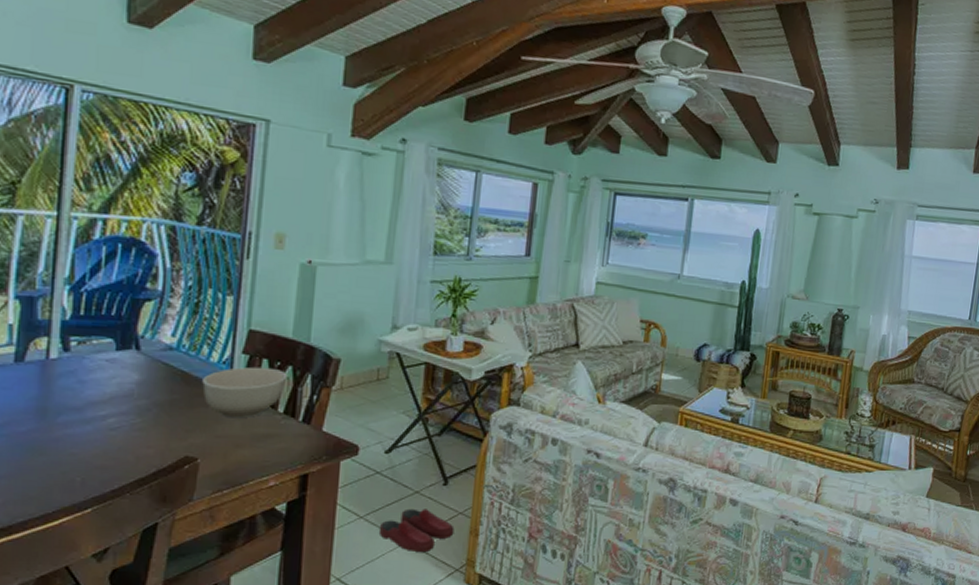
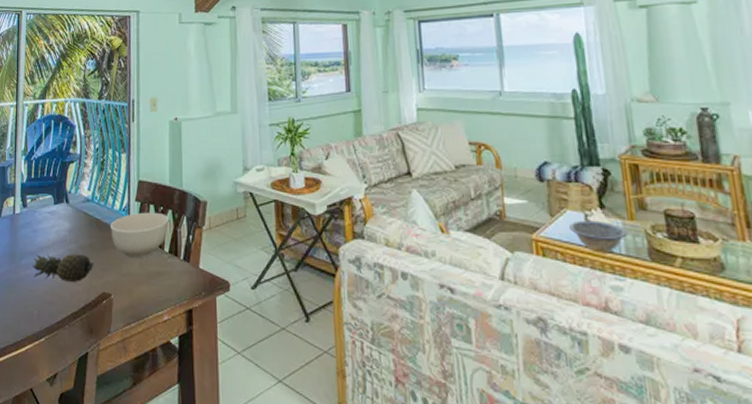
fruit: none [75,410,174,444] -> present [32,254,94,282]
slippers: present [378,508,455,553] -> none [255,345,322,393]
decorative bowl: none [713,396,758,426] -> present [569,220,628,254]

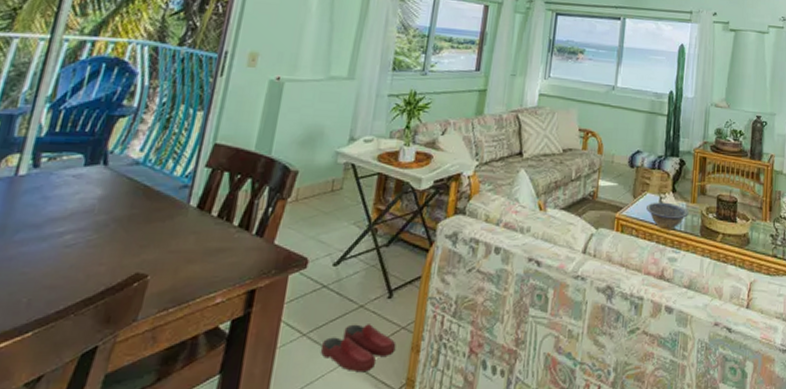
fruit: present [32,254,94,282] -> none [31,227,130,261]
bowl: present [110,212,169,258] -> none [162,180,246,233]
slippers: none [255,345,322,393] -> present [320,324,397,373]

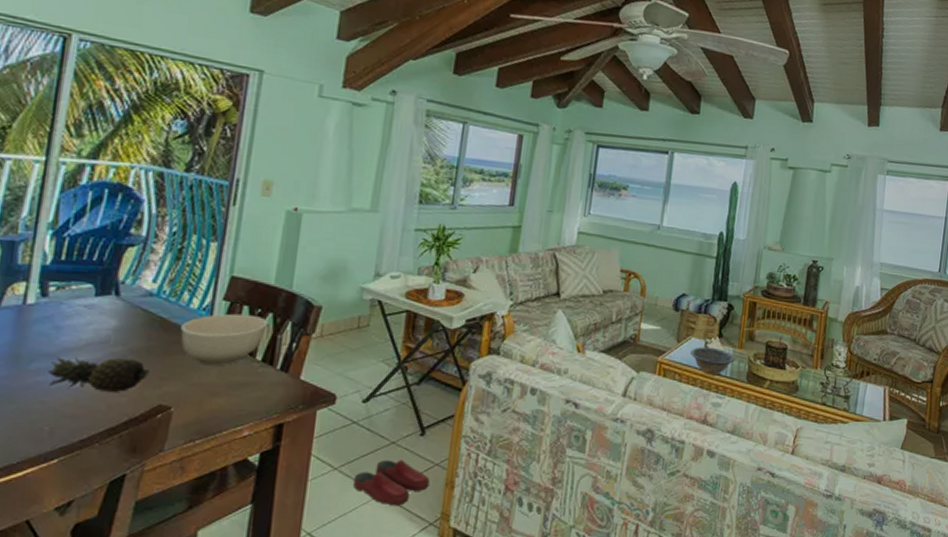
fruit: none [31,227,130,261] -> present [48,357,150,392]
bowl: none [162,180,246,233] -> present [180,313,268,366]

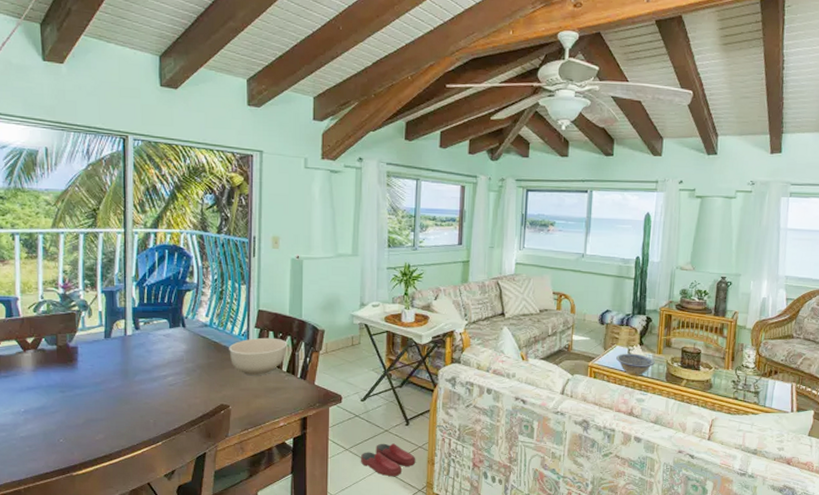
fruit: present [48,357,150,392] -> none [147,372,212,395]

